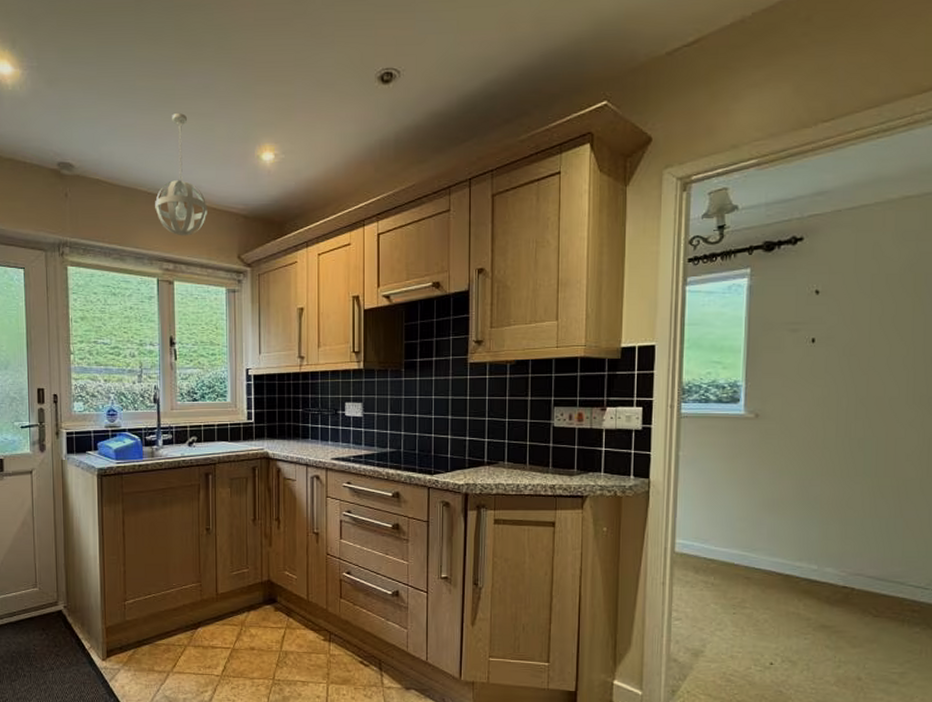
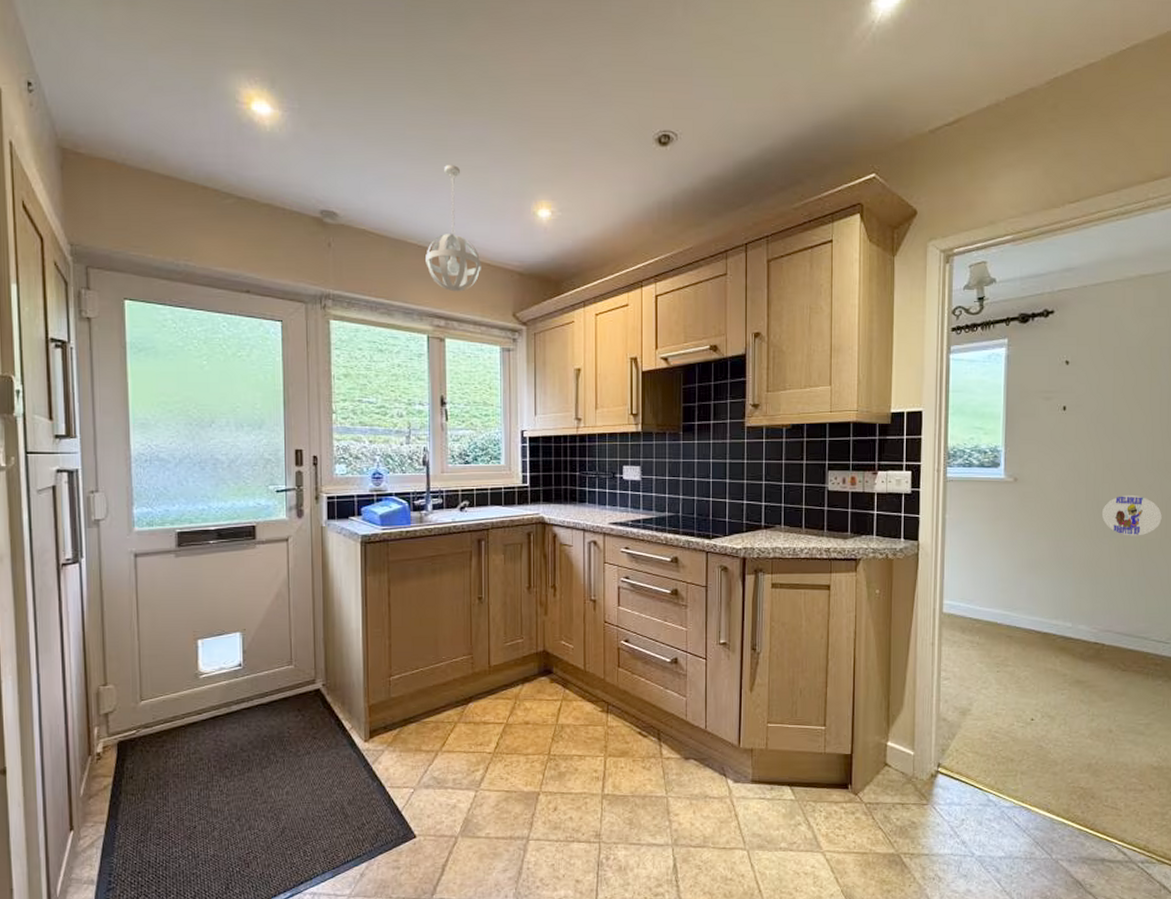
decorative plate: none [853,431,924,475] -> present [1101,494,1162,536]

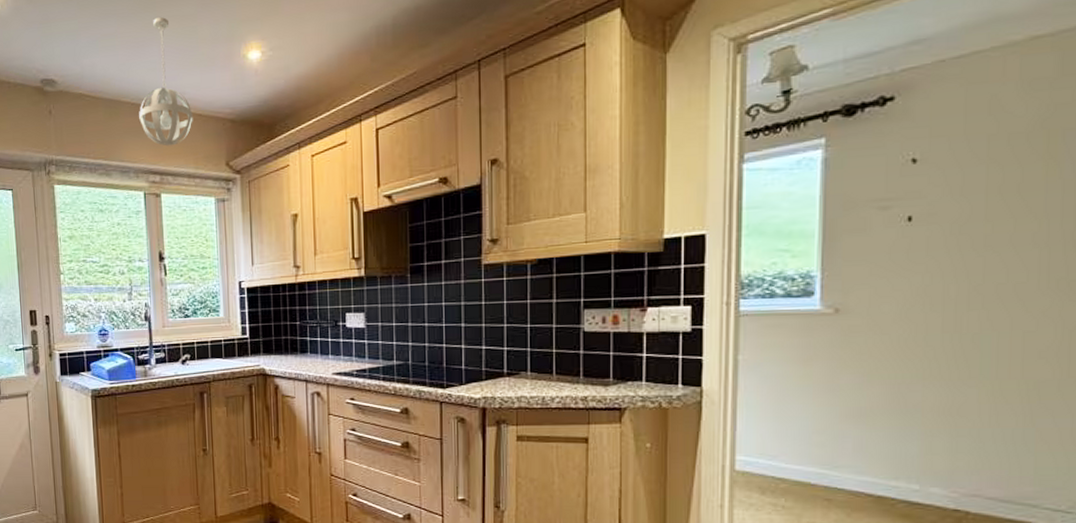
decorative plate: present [1101,494,1162,536] -> none [966,323,1063,377]

